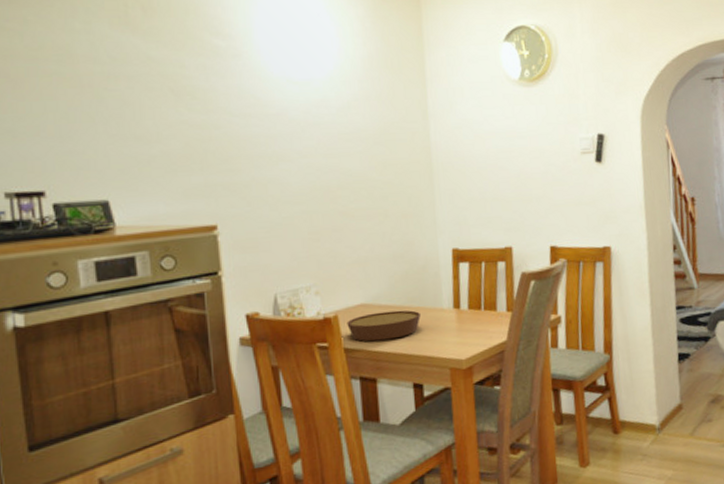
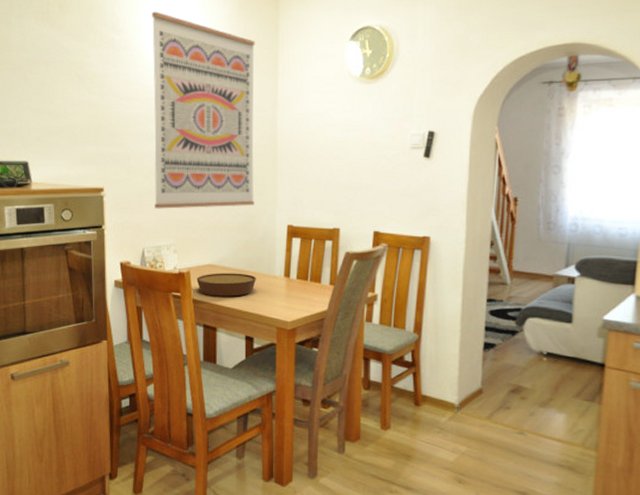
wall art: none [266,13,411,245] -> present [151,11,255,209]

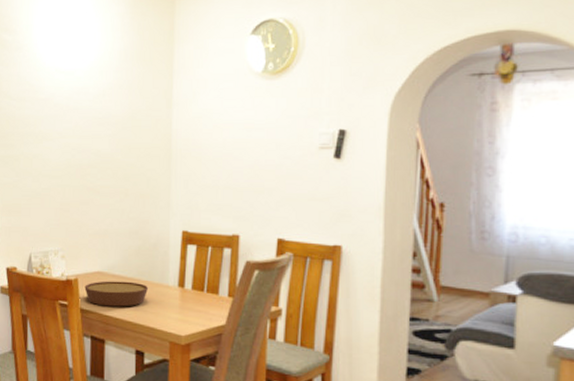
wall art: present [151,11,255,209] -> none [43,11,150,213]

